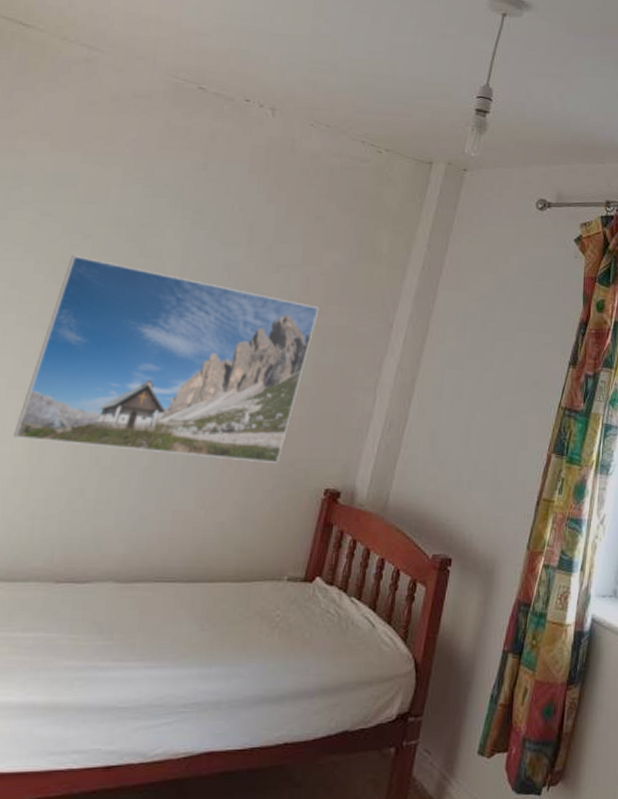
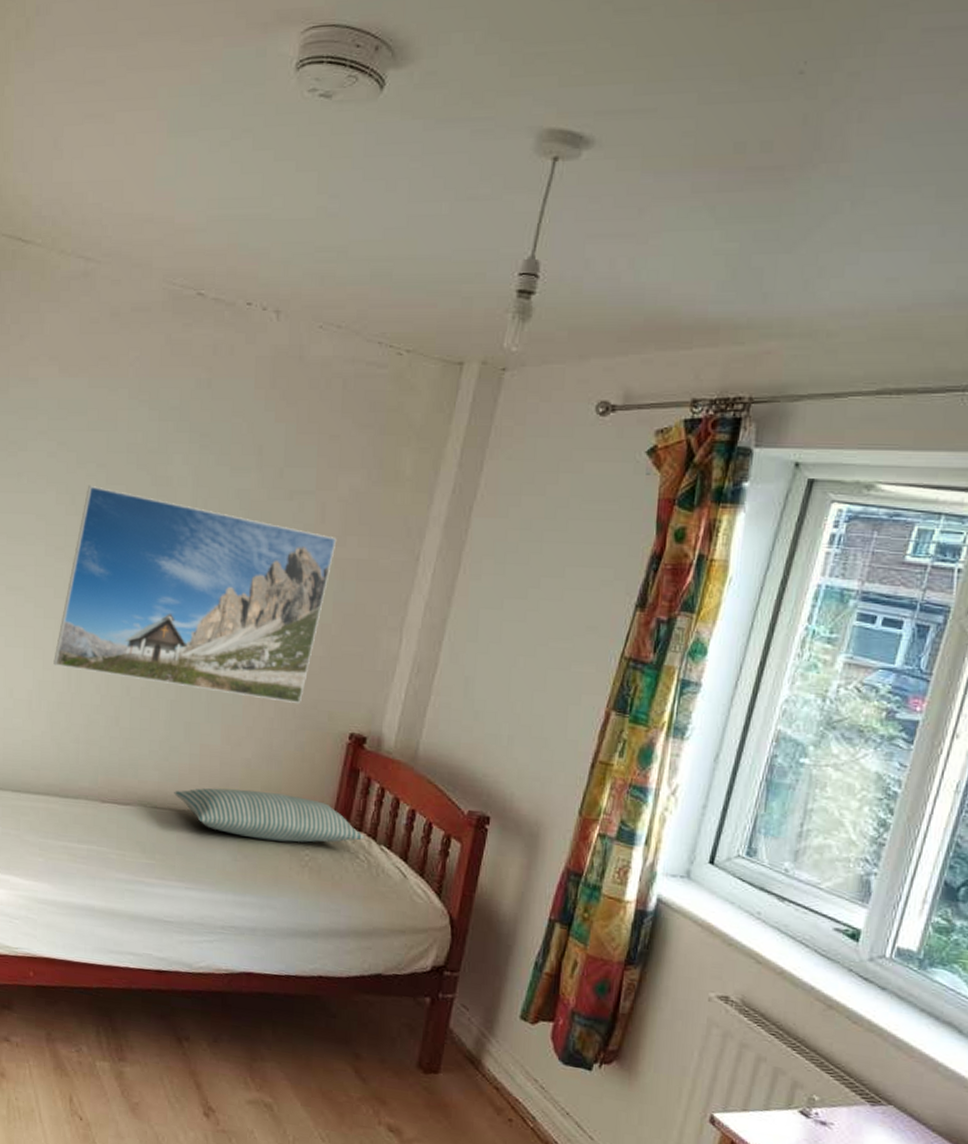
pillow: none [140,554,336,605] -> present [174,788,365,843]

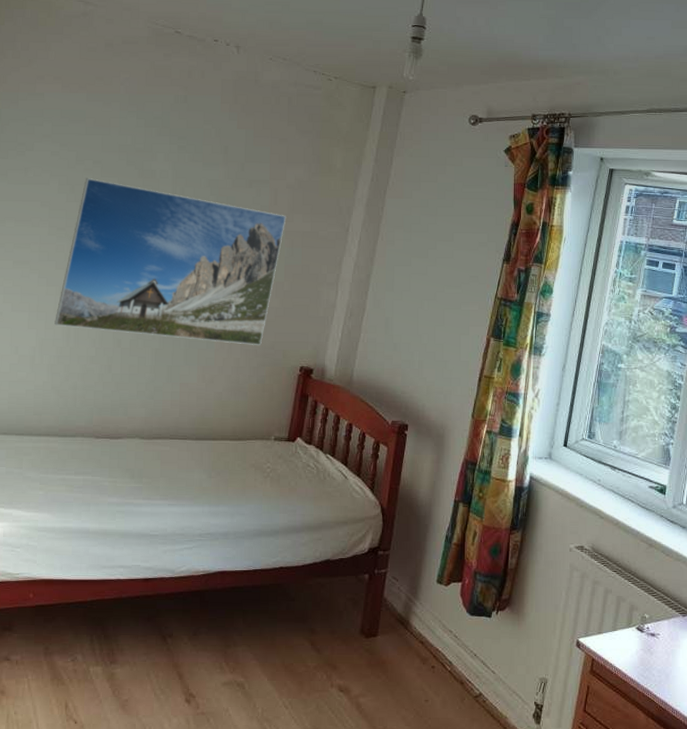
pillow: present [174,788,365,843] -> none [158,418,314,458]

